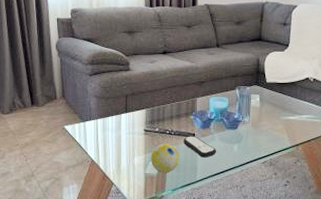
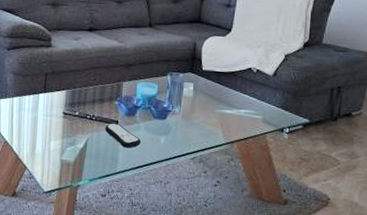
decorative ball: present [151,143,179,173] -> none [68,129,100,161]

